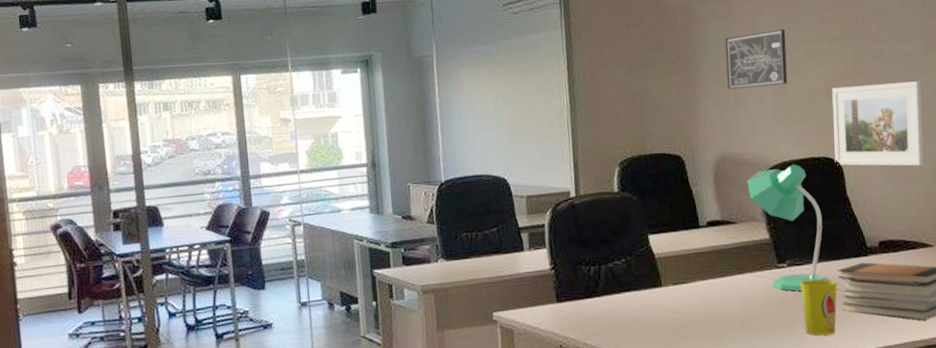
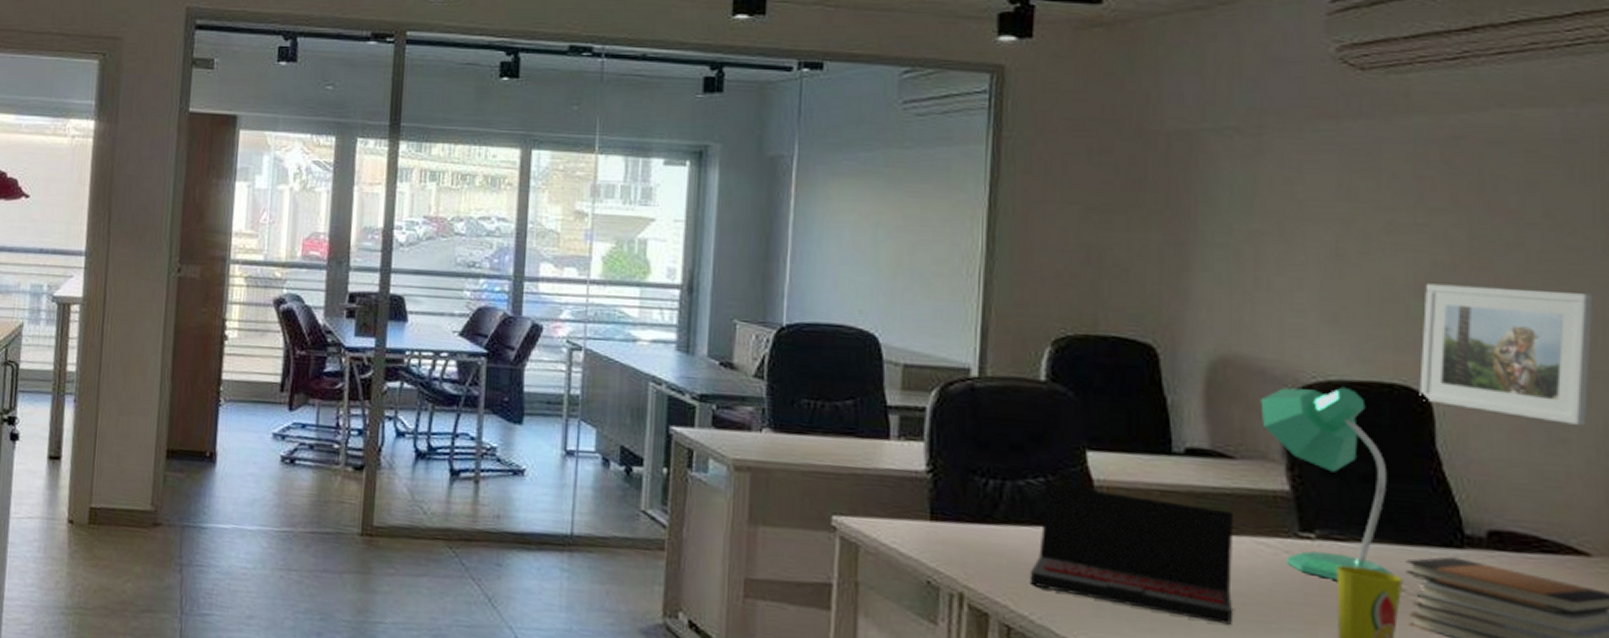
laptop: none [623,259,746,335] -> present [1029,483,1234,625]
wall art: present [725,28,788,90] -> none [1242,185,1353,267]

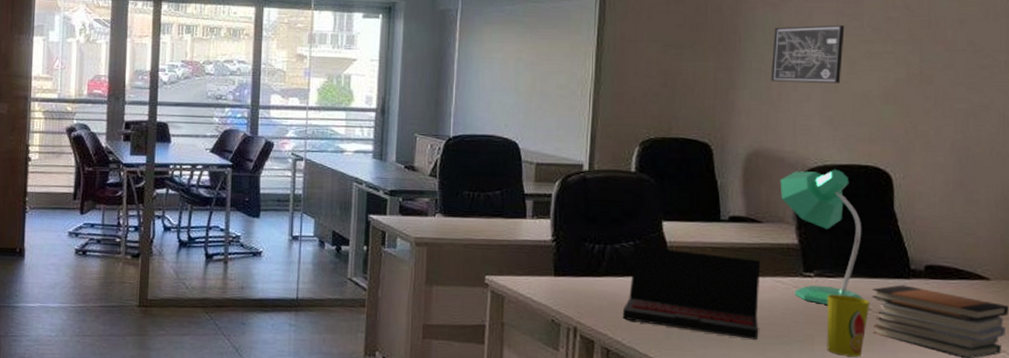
wall art: none [1242,185,1353,267] -> present [770,24,845,84]
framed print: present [1419,283,1593,425] -> none [884,94,998,190]

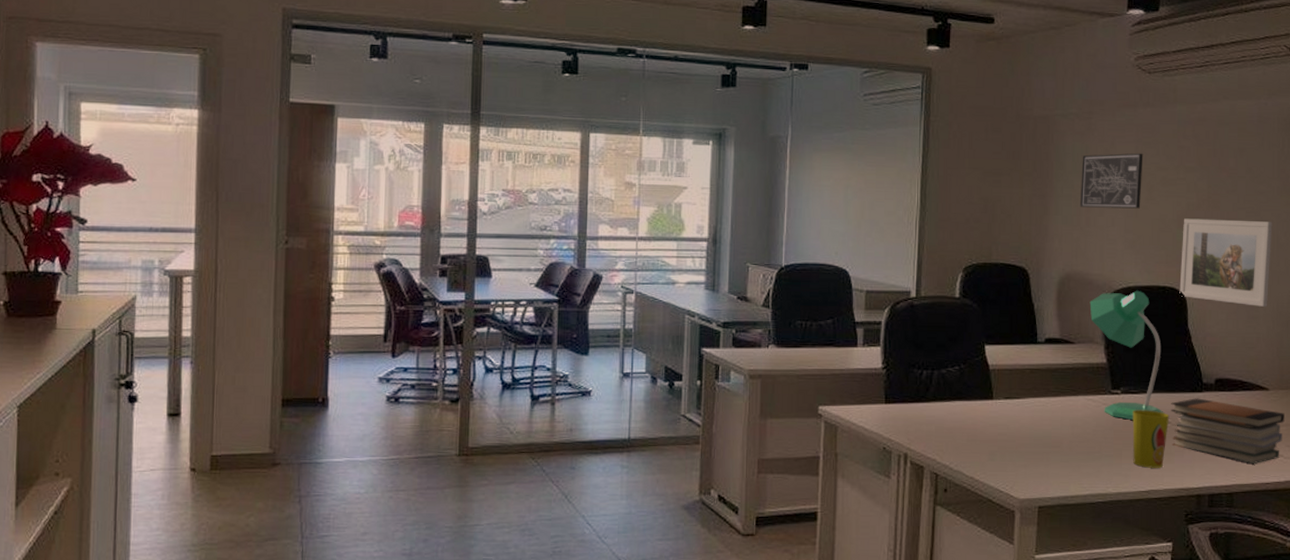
laptop: present [622,245,761,340] -> none [949,370,1074,457]
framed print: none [884,94,998,190] -> present [1179,218,1273,307]

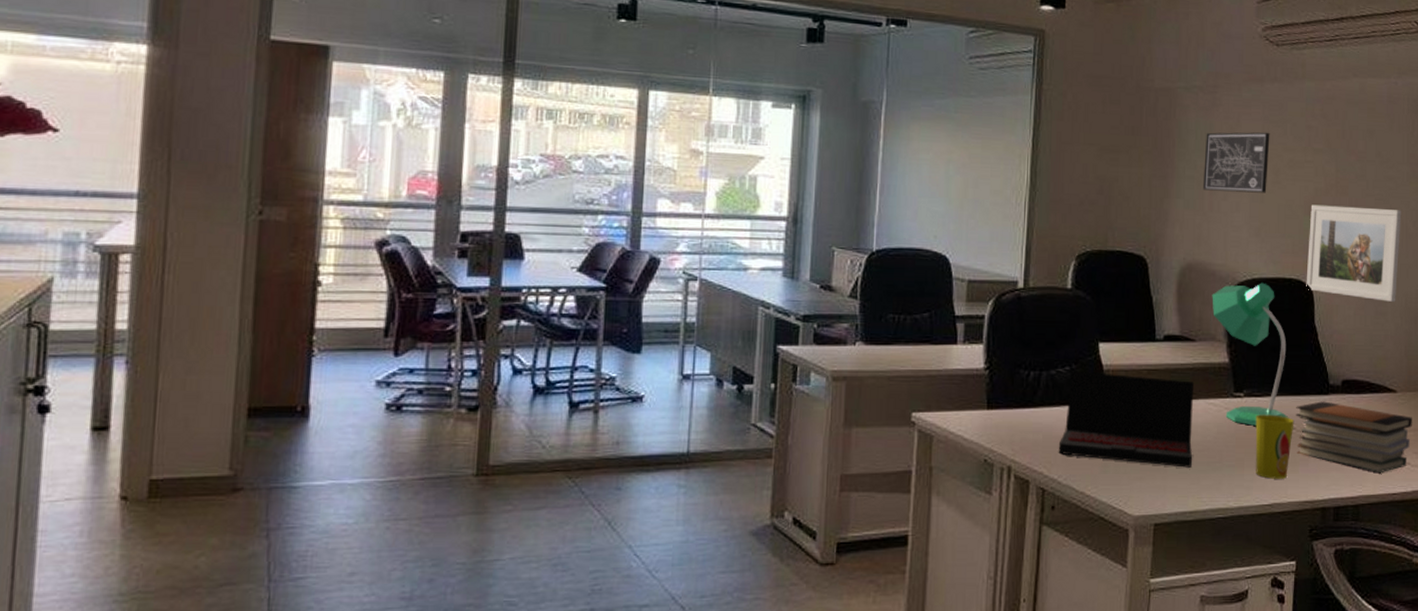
laptop: none [949,370,1074,457] -> present [1058,371,1195,468]

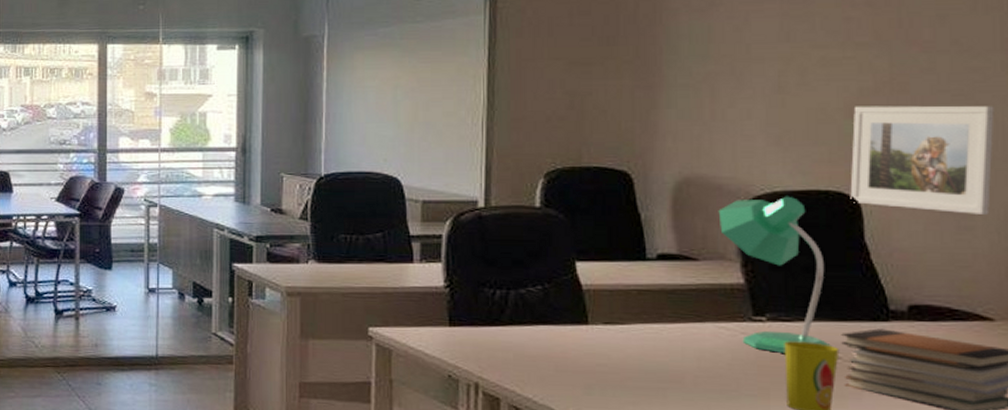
laptop: present [1058,371,1195,468] -> none [532,290,700,395]
wall art: present [1202,132,1270,193] -> none [701,29,792,98]

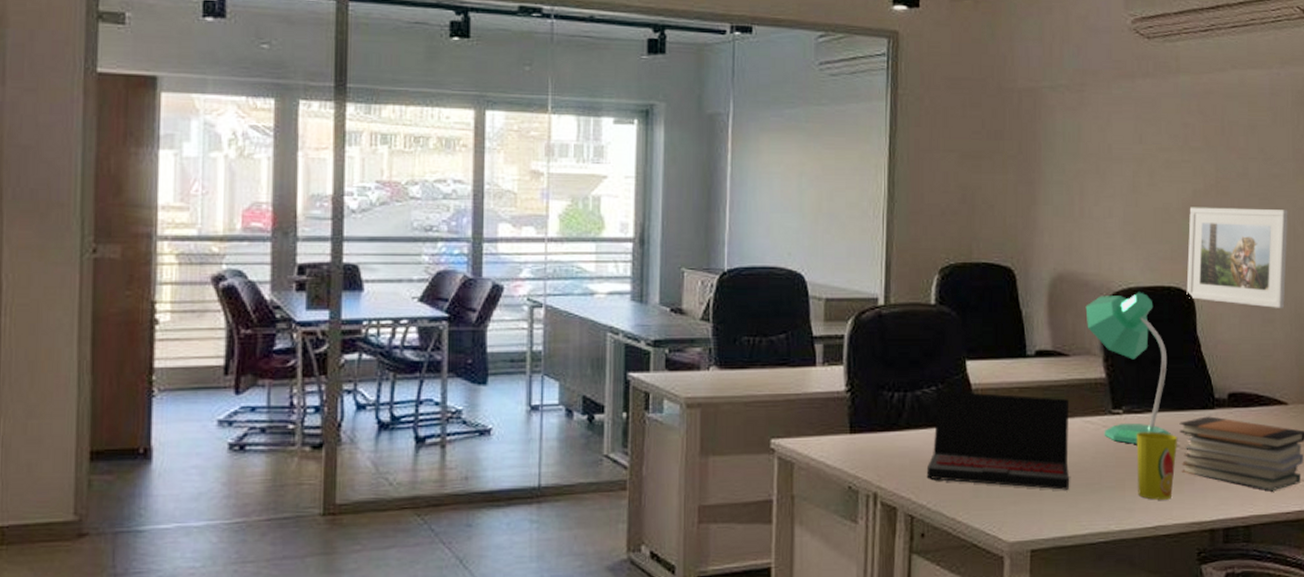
laptop: none [532,290,700,395] -> present [926,391,1070,490]

